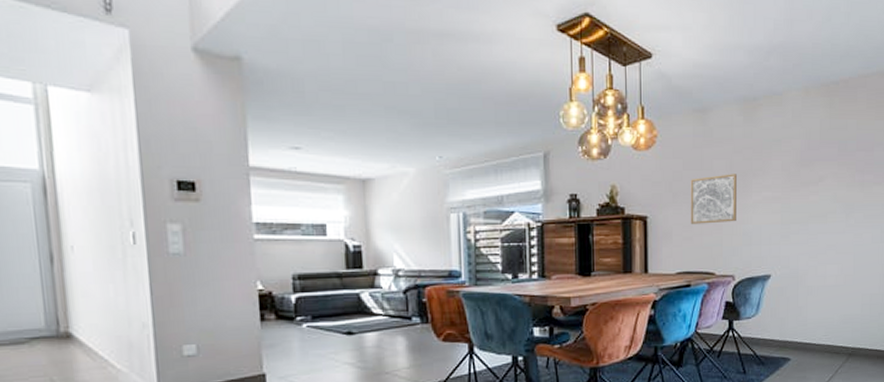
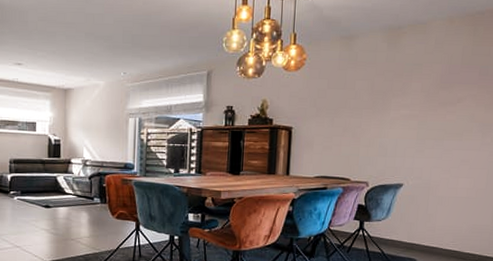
wall art: present [690,174,737,224] -> none [331,93,377,136]

